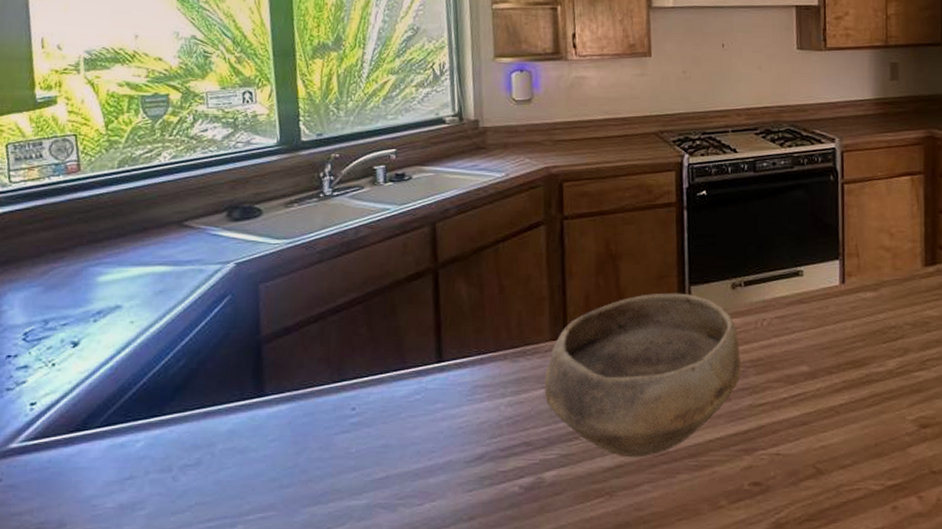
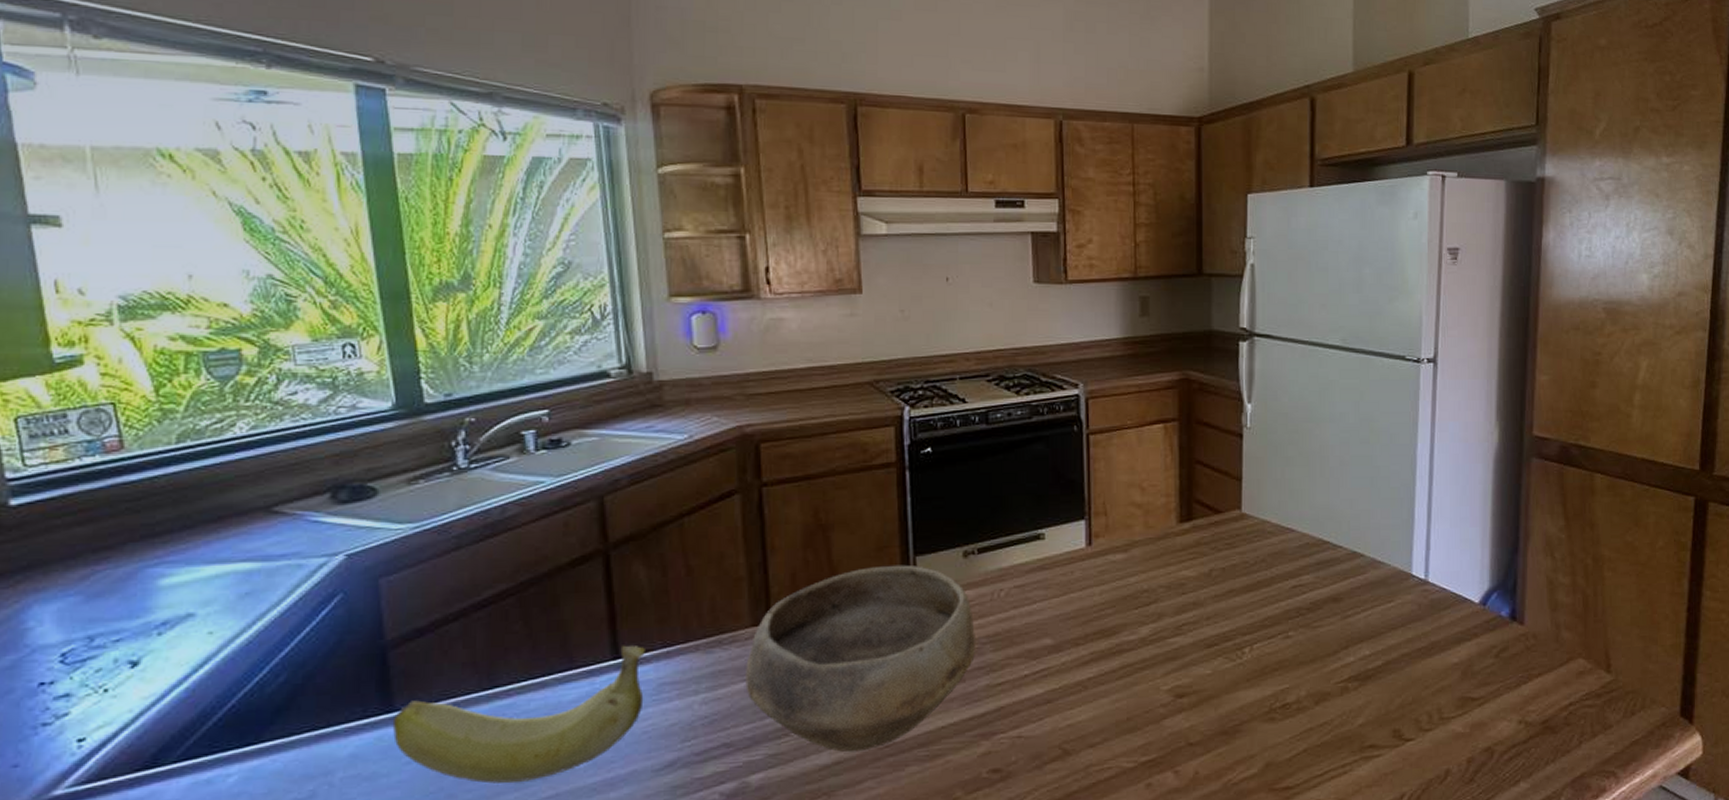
banana: none [262,351,463,463] -> present [392,645,645,784]

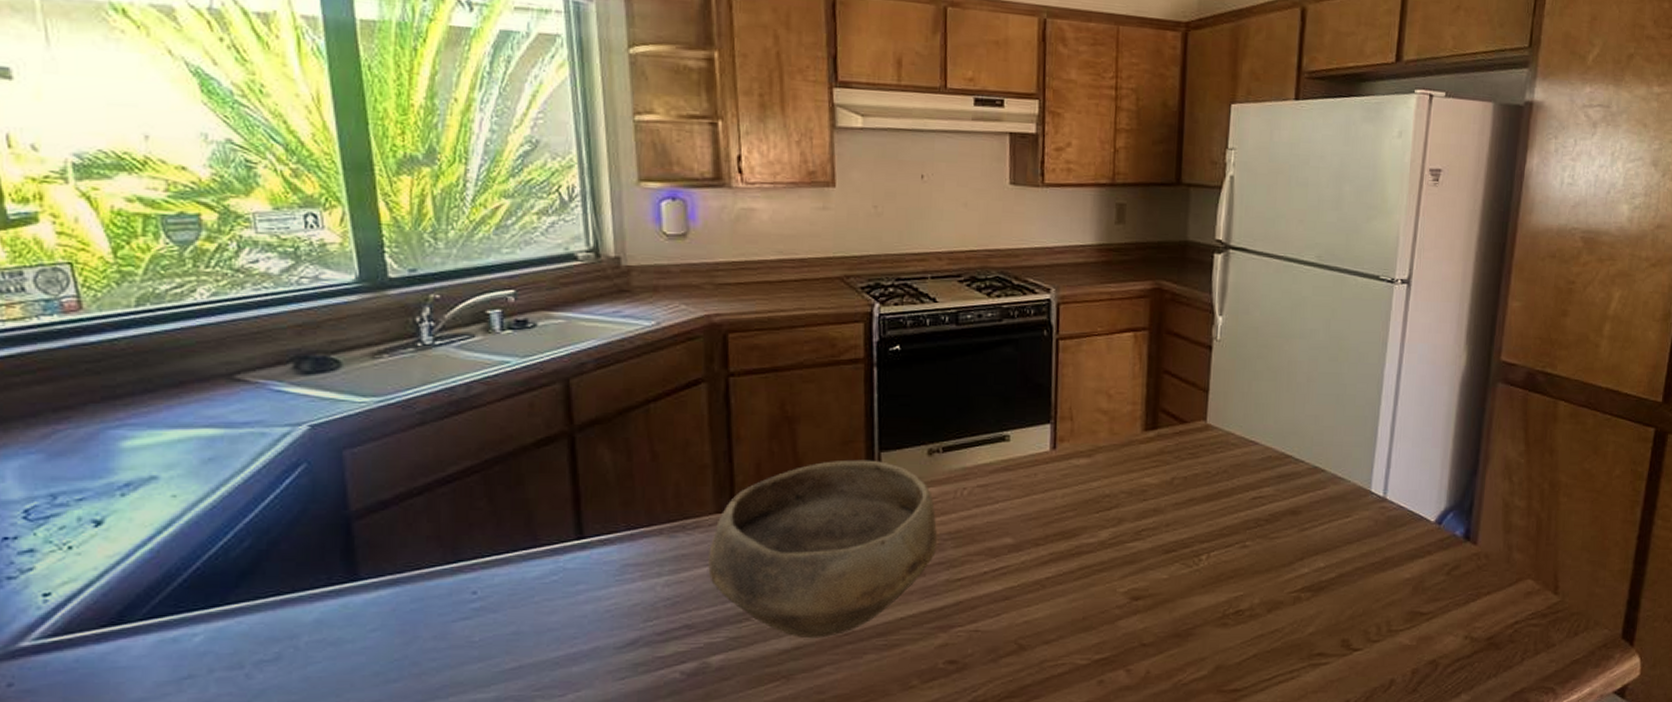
banana: present [392,645,645,784] -> none [357,526,609,654]

